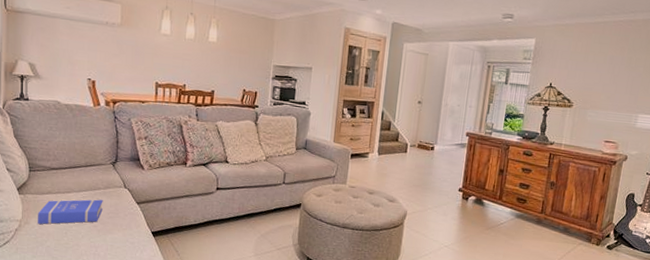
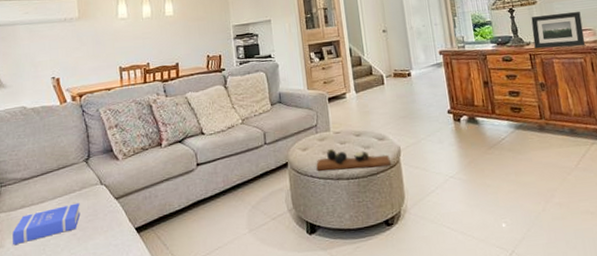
decorative tray: none [326,199,396,226] -> present [316,148,392,171]
picture frame: none [557,119,610,157] -> present [531,12,585,49]

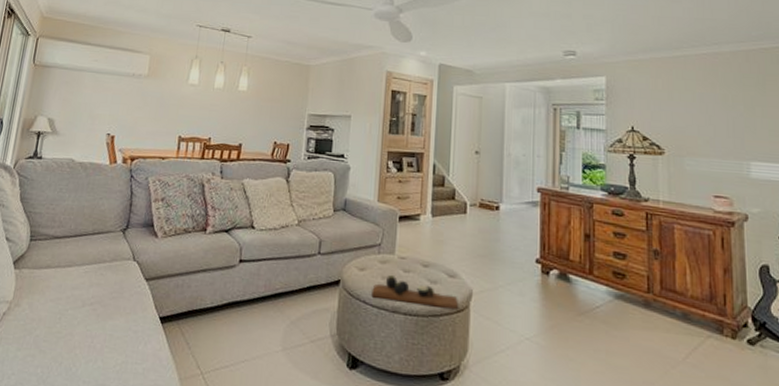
book: present [12,203,81,245] -> none [29,275,108,307]
picture frame: present [531,12,585,49] -> none [653,169,718,216]

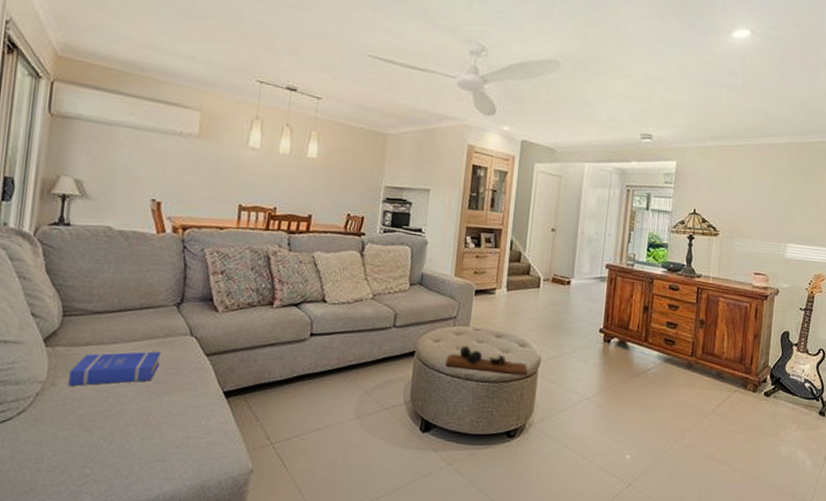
book: none [29,275,108,307] -> present [68,351,161,386]

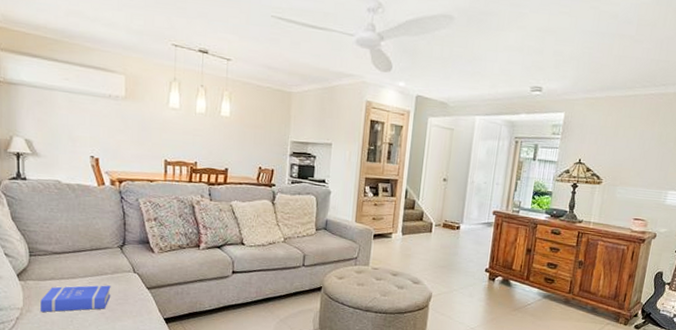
decorative tray: present [445,345,528,376] -> none [348,282,420,309]

